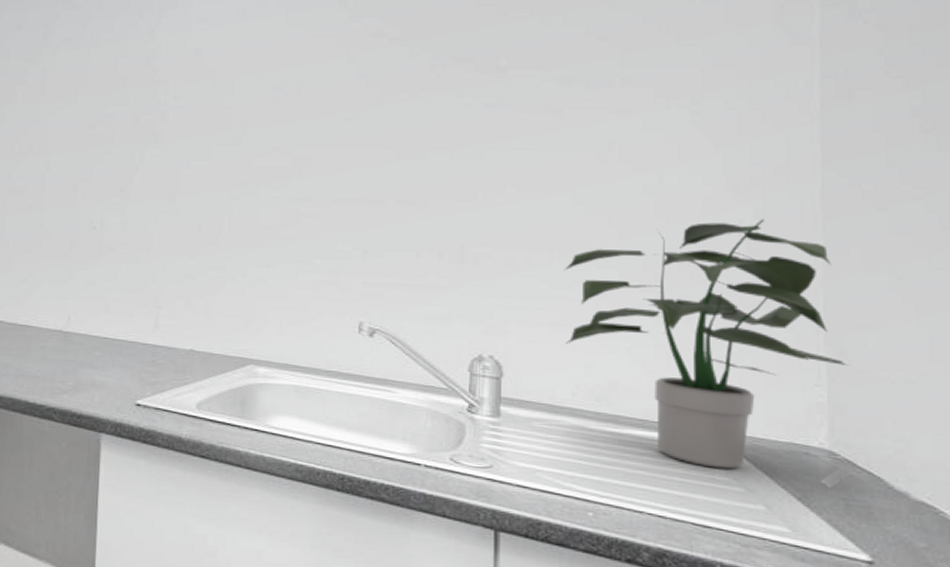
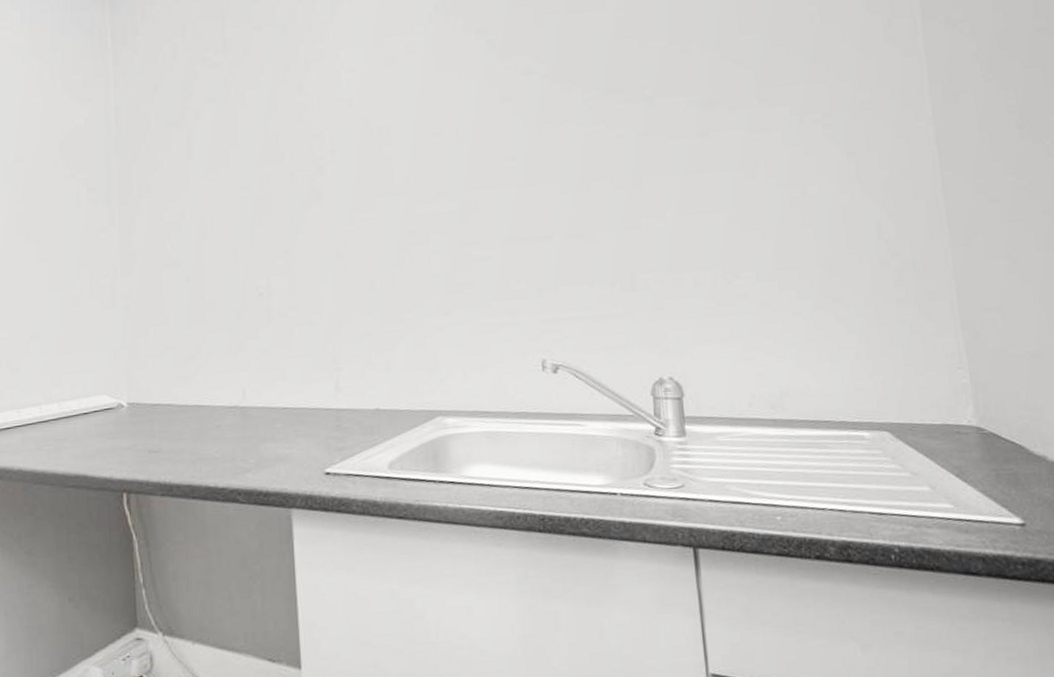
potted plant: present [564,219,849,469] -> none [728,219,984,458]

